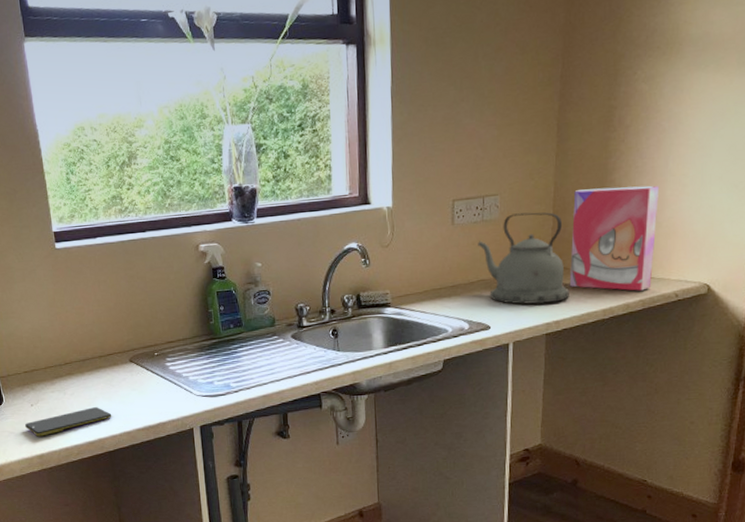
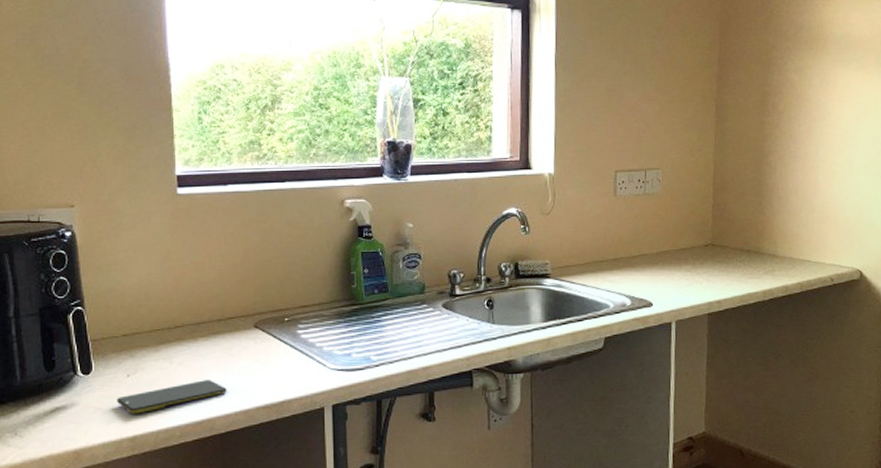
kettle: present [478,212,569,305] -> none [640,188,730,282]
cereal box: present [569,185,660,291] -> none [730,169,812,273]

